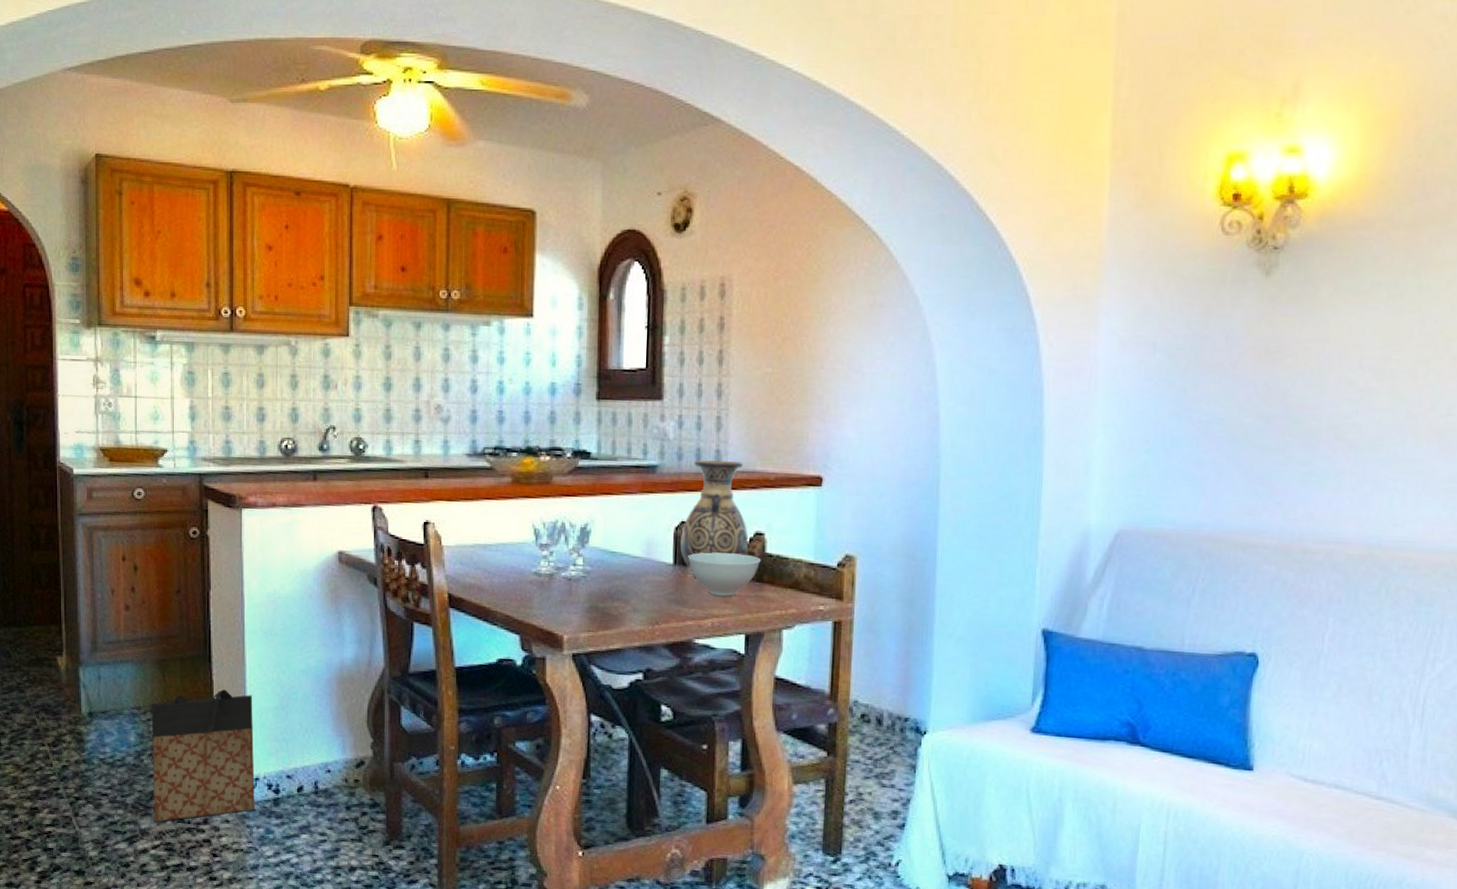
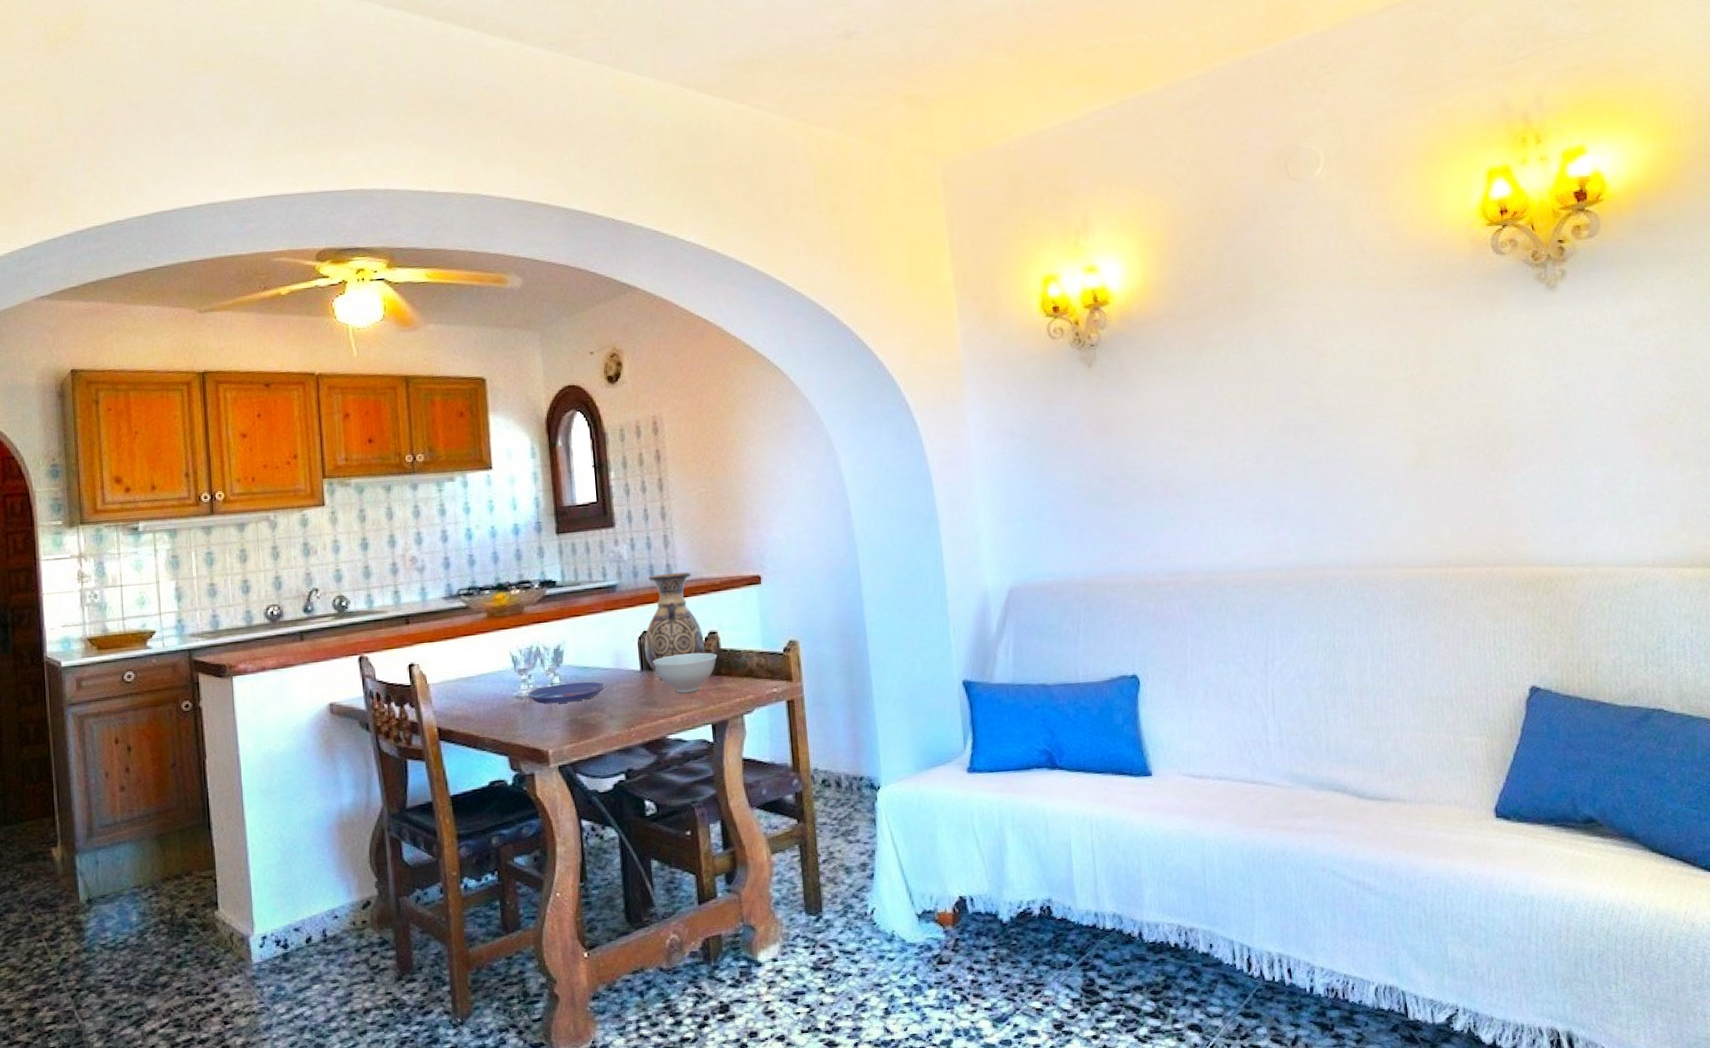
bag: present [151,689,255,822] -> none [152,854,264,1000]
plate: none [547,566,633,588] -> present [527,681,606,704]

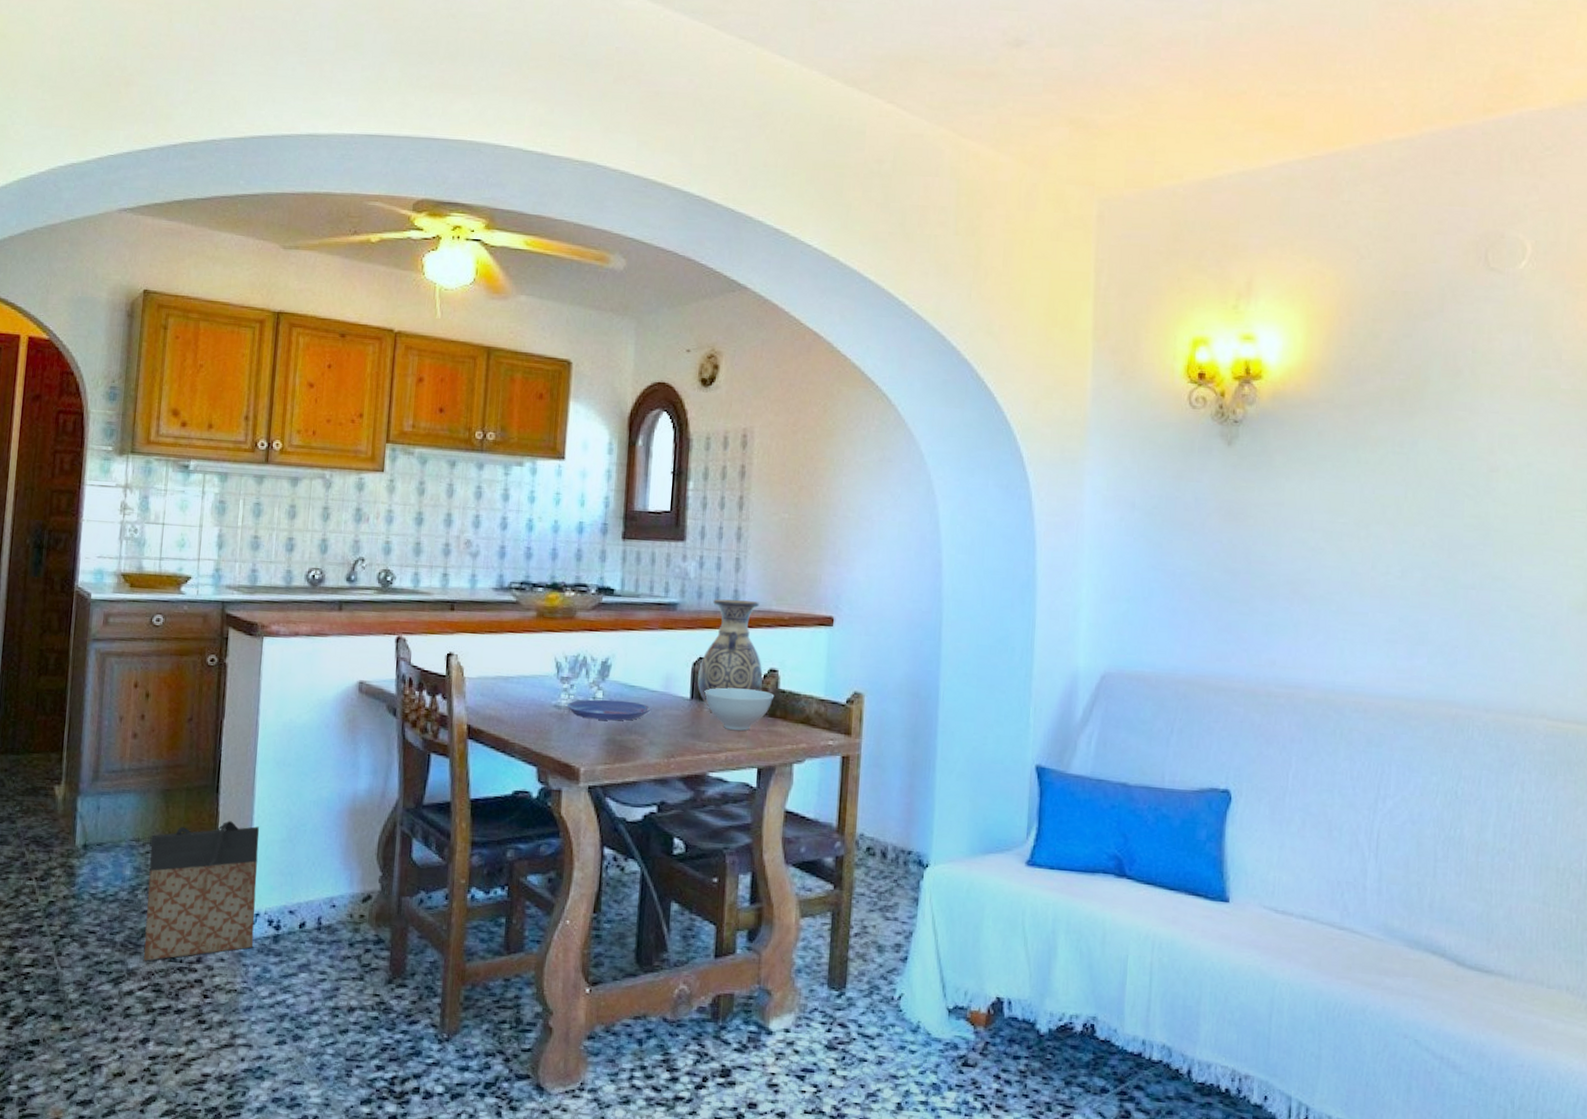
bag: none [152,854,264,1000] -> present [143,821,259,962]

